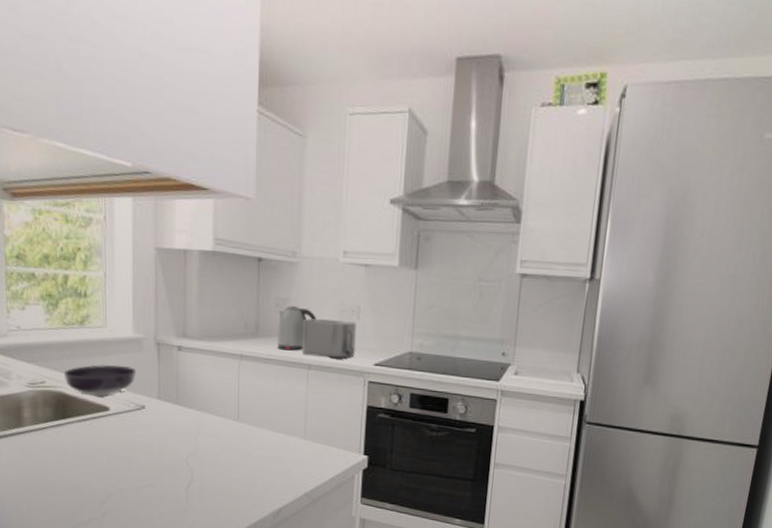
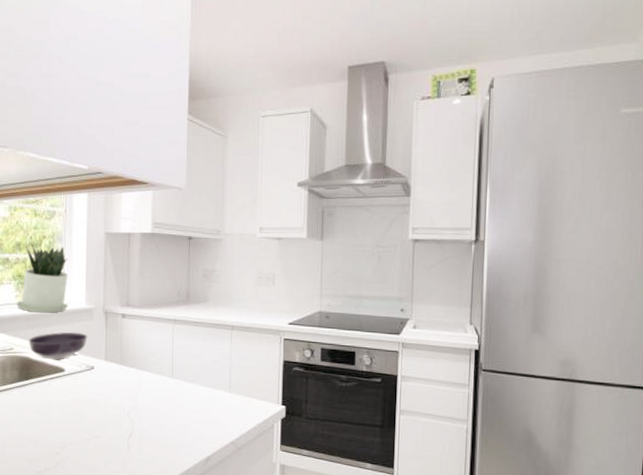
planter: none [46,256,111,342] -> present [16,244,68,313]
kettle: present [277,305,317,351] -> none [205,275,239,314]
toaster: present [301,318,356,359] -> none [226,286,272,320]

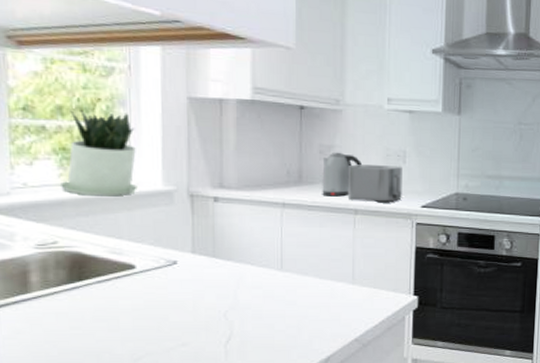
bowl: present [28,332,88,360] -> none [80,220,167,255]
kettle: none [205,275,239,314] -> present [322,152,363,197]
toaster: none [226,286,272,320] -> present [347,164,403,203]

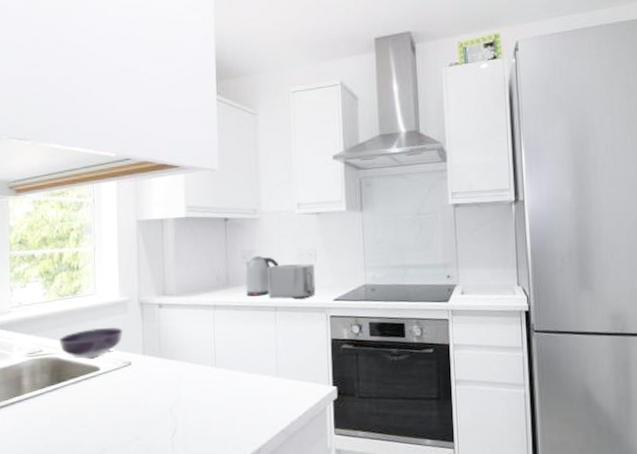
planter: present [59,107,138,197] -> none [44,237,101,310]
bowl: none [80,220,167,255] -> present [59,328,123,359]

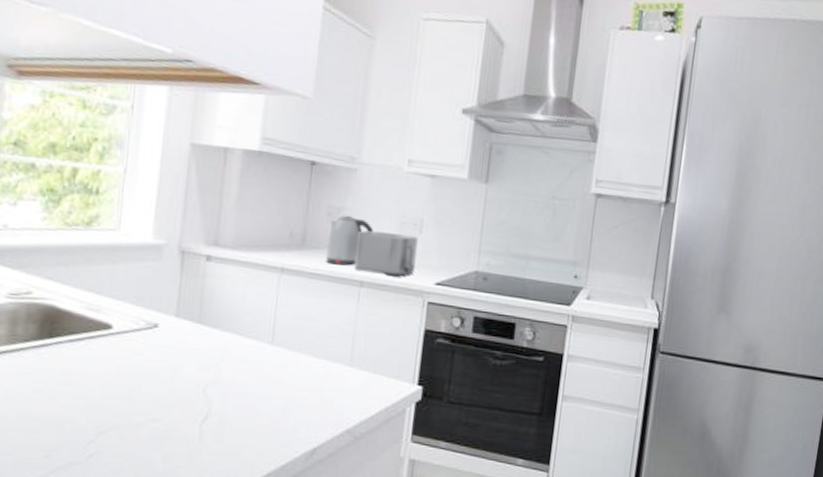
bowl: present [59,328,123,359] -> none [57,273,152,313]

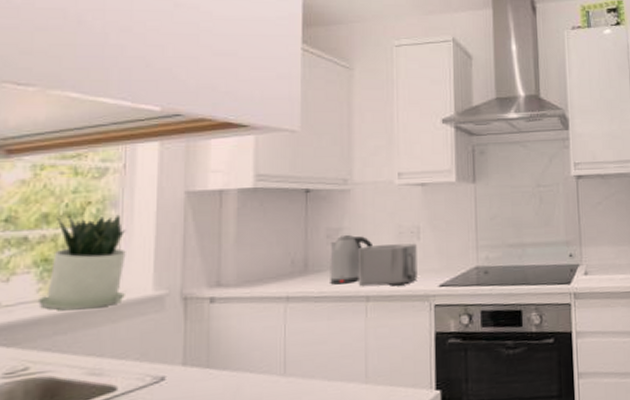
planter: none [41,146,130,247] -> present [37,213,126,311]

